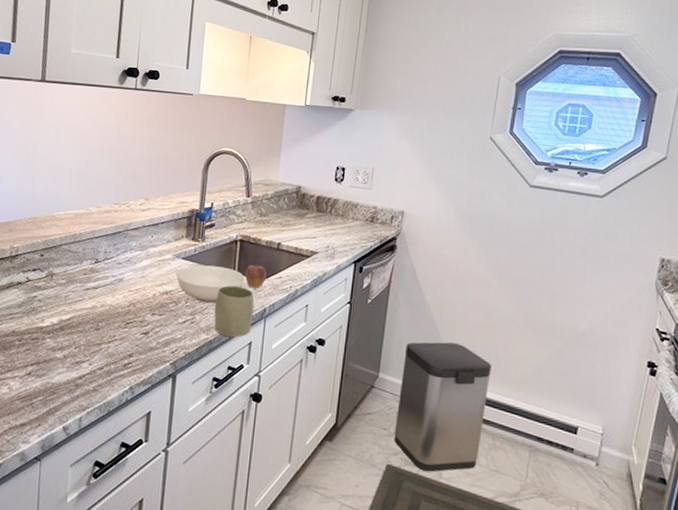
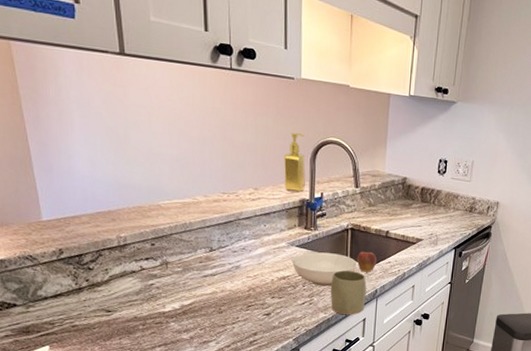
soap dispenser: none [175,144,199,202] -> present [283,132,306,192]

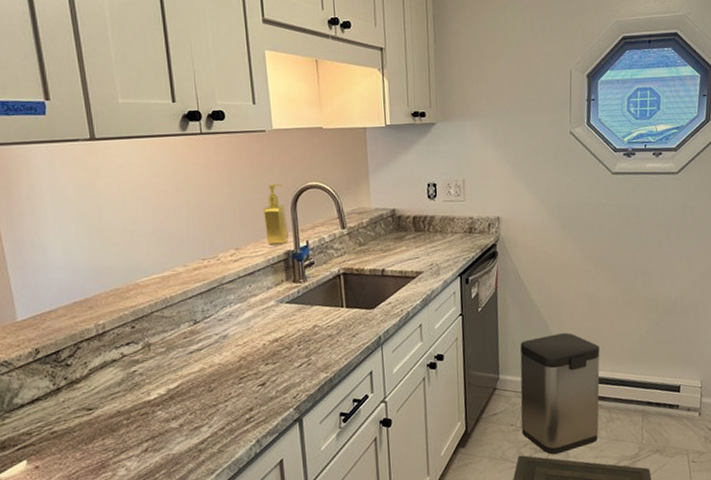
bowl: present [291,252,357,287] -> none [282,303,355,343]
mug: present [330,270,367,316] -> none [328,319,370,371]
fruit: present [356,248,377,272] -> none [353,291,377,319]

